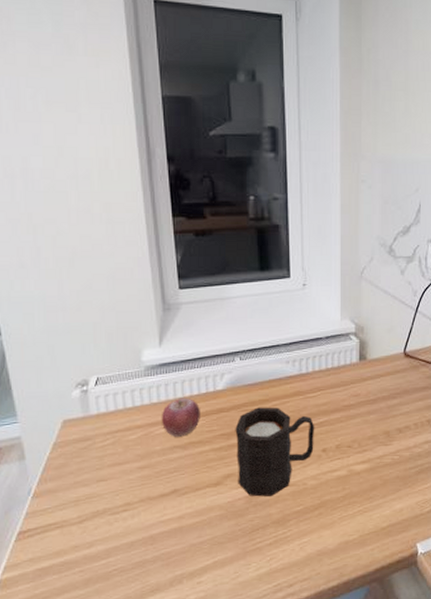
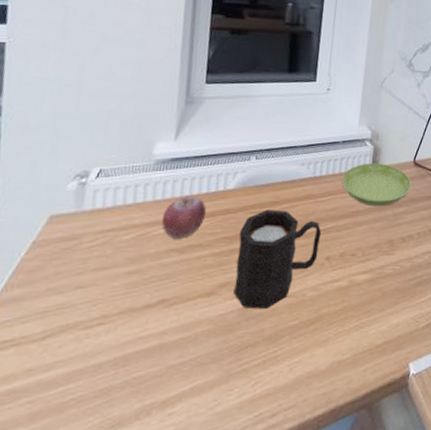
saucer: none [329,356,403,400] -> present [341,163,412,207]

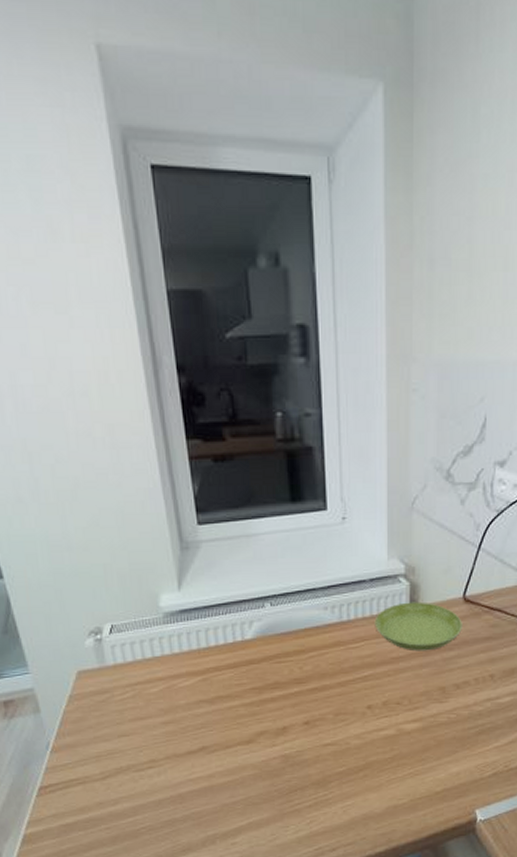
fruit: present [161,196,206,239] -> none [184,647,228,690]
mug: present [233,210,322,310] -> none [267,658,359,757]

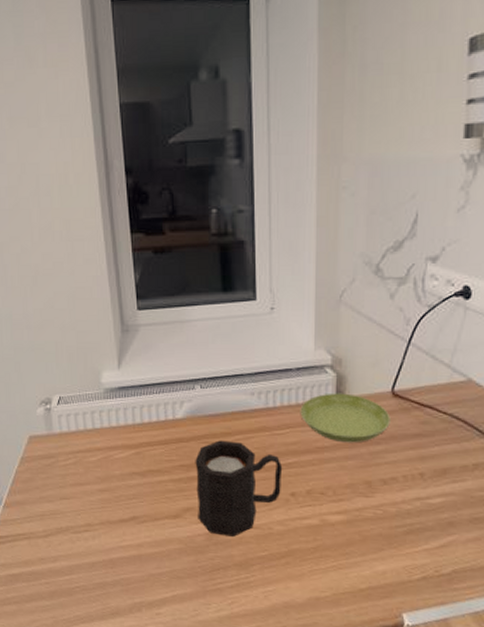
mug: none [267,658,359,757] -> present [195,440,283,538]

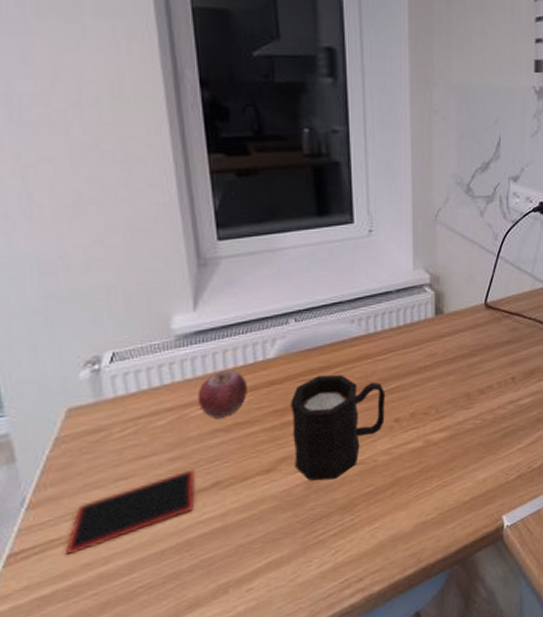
smartphone: none [27,501,117,549] -> present [65,469,195,555]
fruit: none [120,423,159,463] -> present [197,370,247,419]
saucer: present [300,393,391,443] -> none [401,310,485,360]

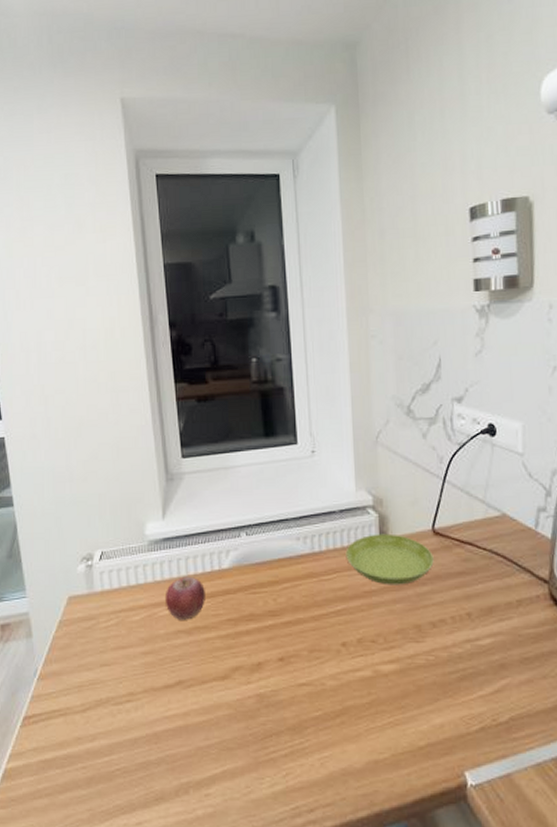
smartphone: present [65,469,195,555] -> none [63,665,162,727]
mug: present [290,374,386,481] -> none [242,590,332,698]
saucer: none [401,310,485,360] -> present [345,533,434,585]

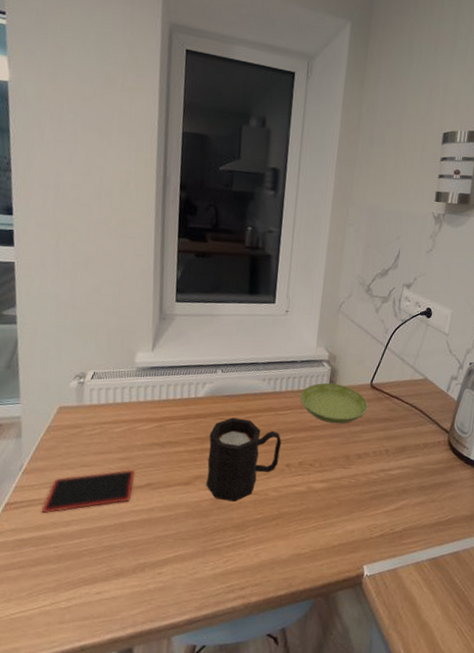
smartphone: none [63,665,162,727] -> present [41,469,135,514]
fruit: present [164,576,205,620] -> none [144,400,181,435]
mug: none [242,590,332,698] -> present [206,417,282,503]

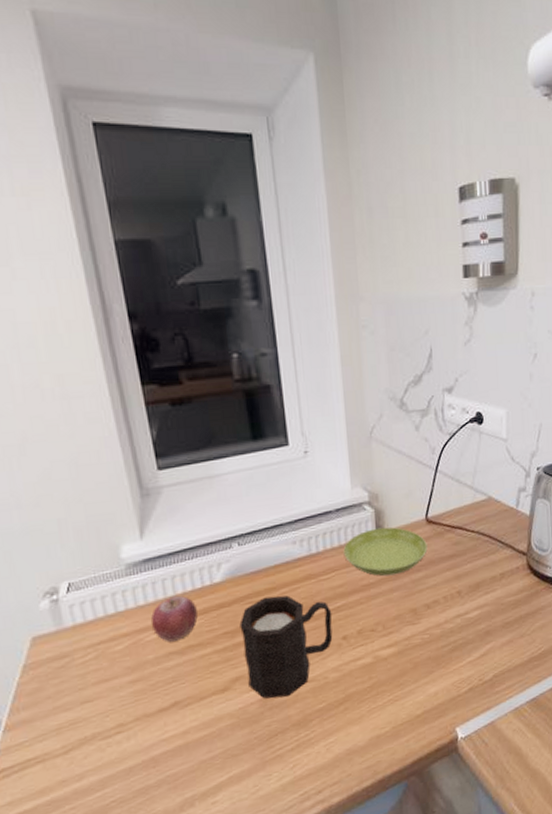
smartphone: present [41,469,135,514] -> none [41,691,156,773]
fruit: none [144,400,181,435] -> present [150,595,198,642]

